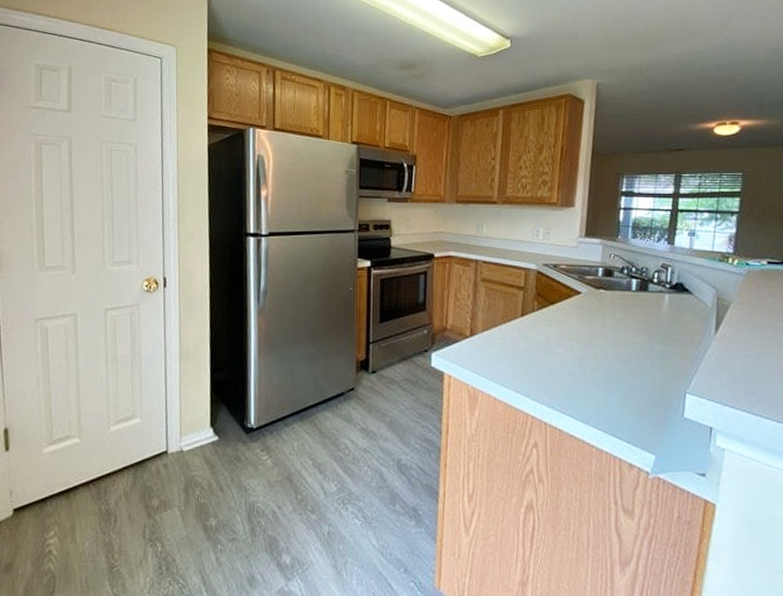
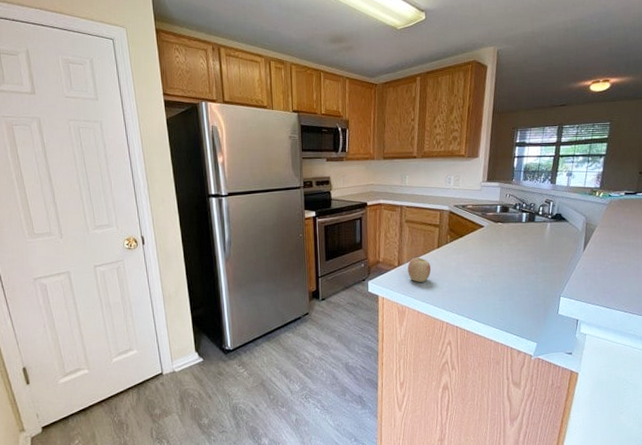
apple: none [482,326,513,359] -> present [407,257,432,282]

